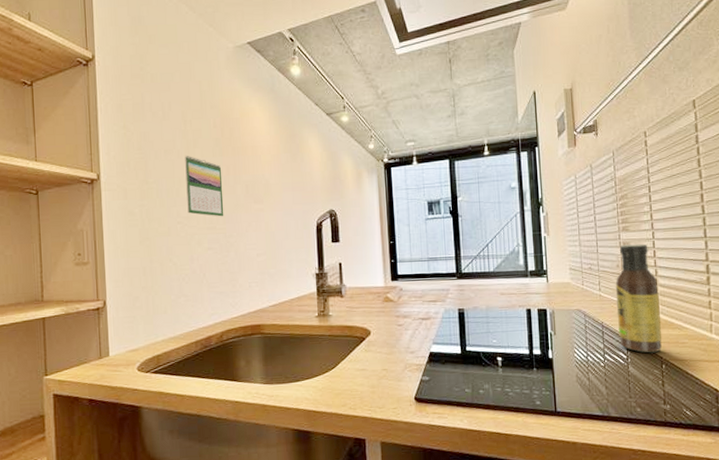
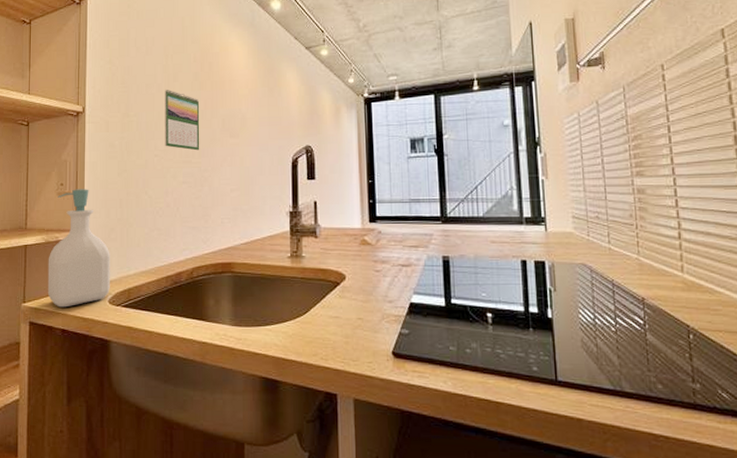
soap bottle: none [69,258,138,378] -> present [47,189,110,308]
sauce bottle: present [615,244,662,353] -> none [628,191,689,320]

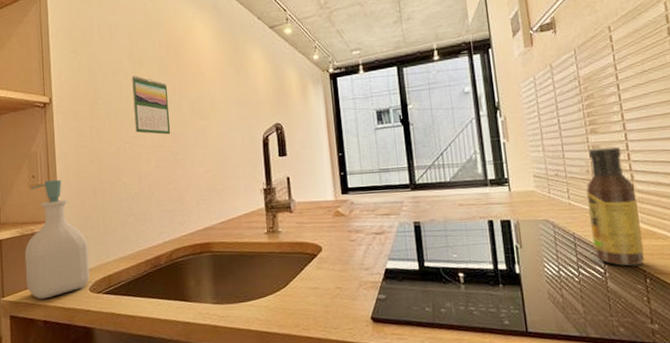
sauce bottle: none [628,191,689,320] -> present [586,146,644,266]

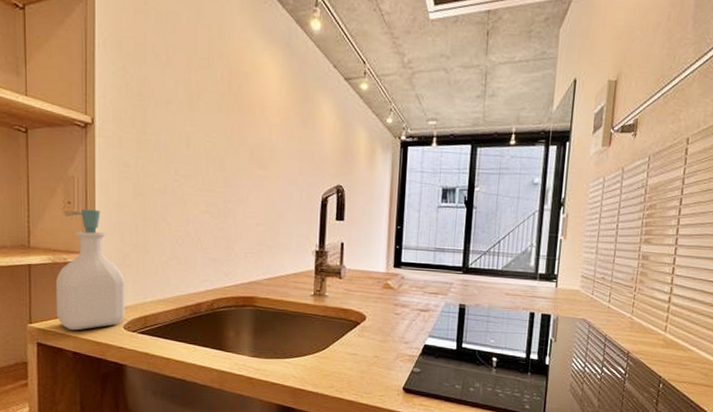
calendar: present [132,76,171,135] -> none [186,108,226,180]
sauce bottle: present [586,146,644,266] -> none [621,257,671,372]

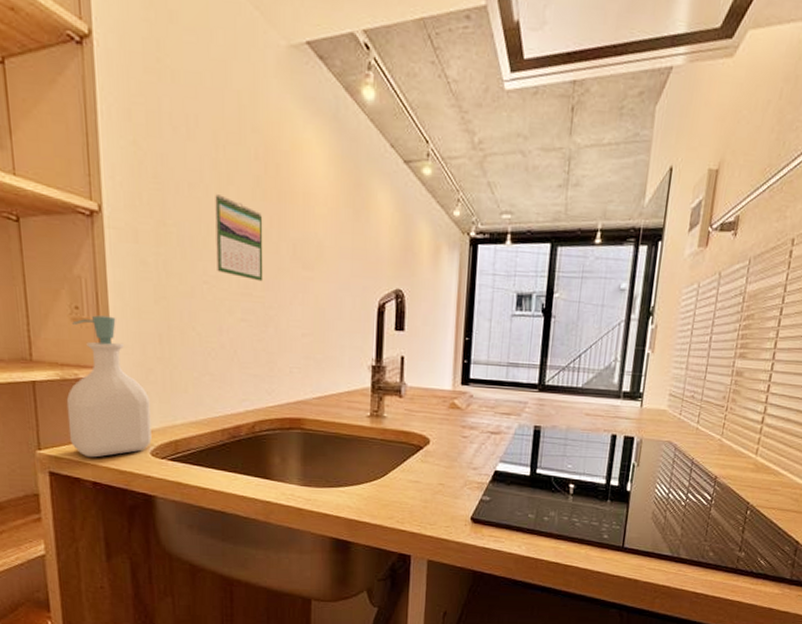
calendar: none [186,108,226,180] -> present [215,194,263,282]

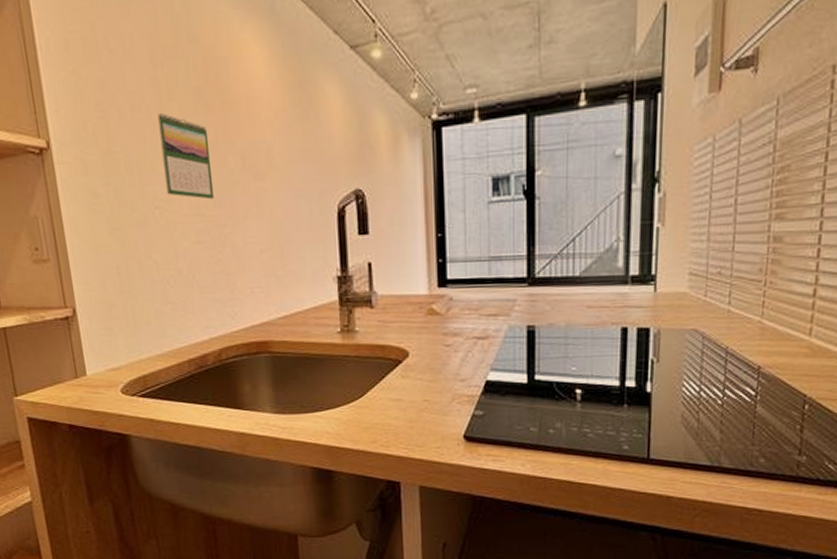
soap bottle: present [66,315,152,458] -> none [34,254,121,400]

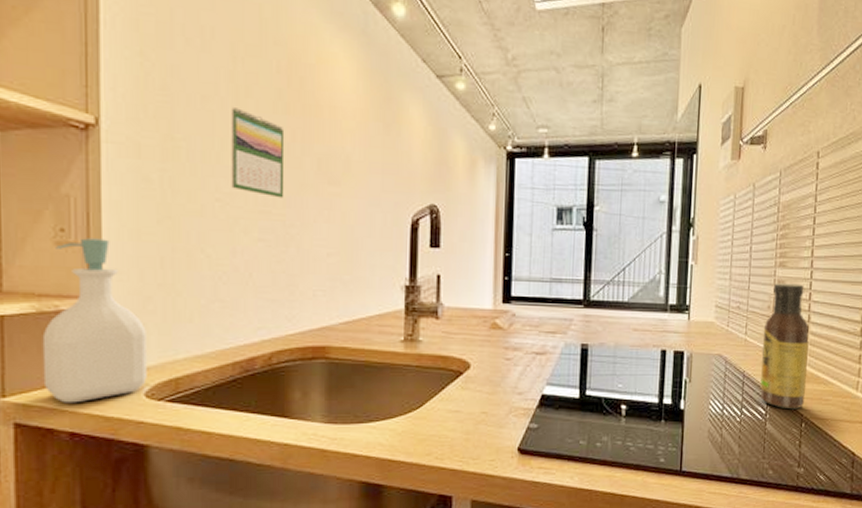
soap bottle: none [34,254,121,400] -> present [42,238,147,403]
sauce bottle: none [749,238,816,390] -> present [760,283,809,410]

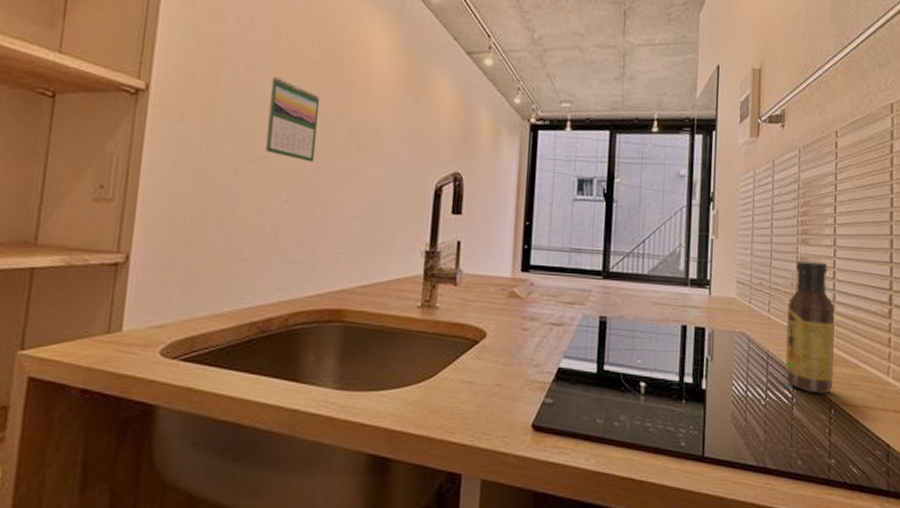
soap bottle: present [42,238,147,403] -> none [62,195,169,359]

